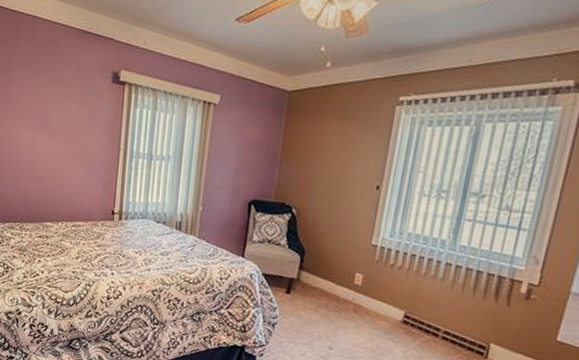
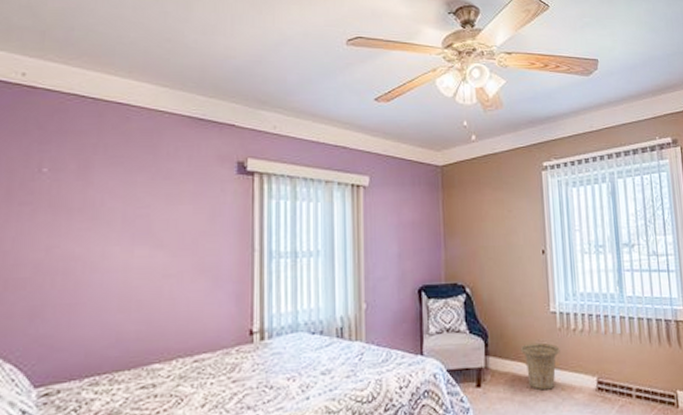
basket: none [333,267,373,311] -> present [520,342,560,391]

